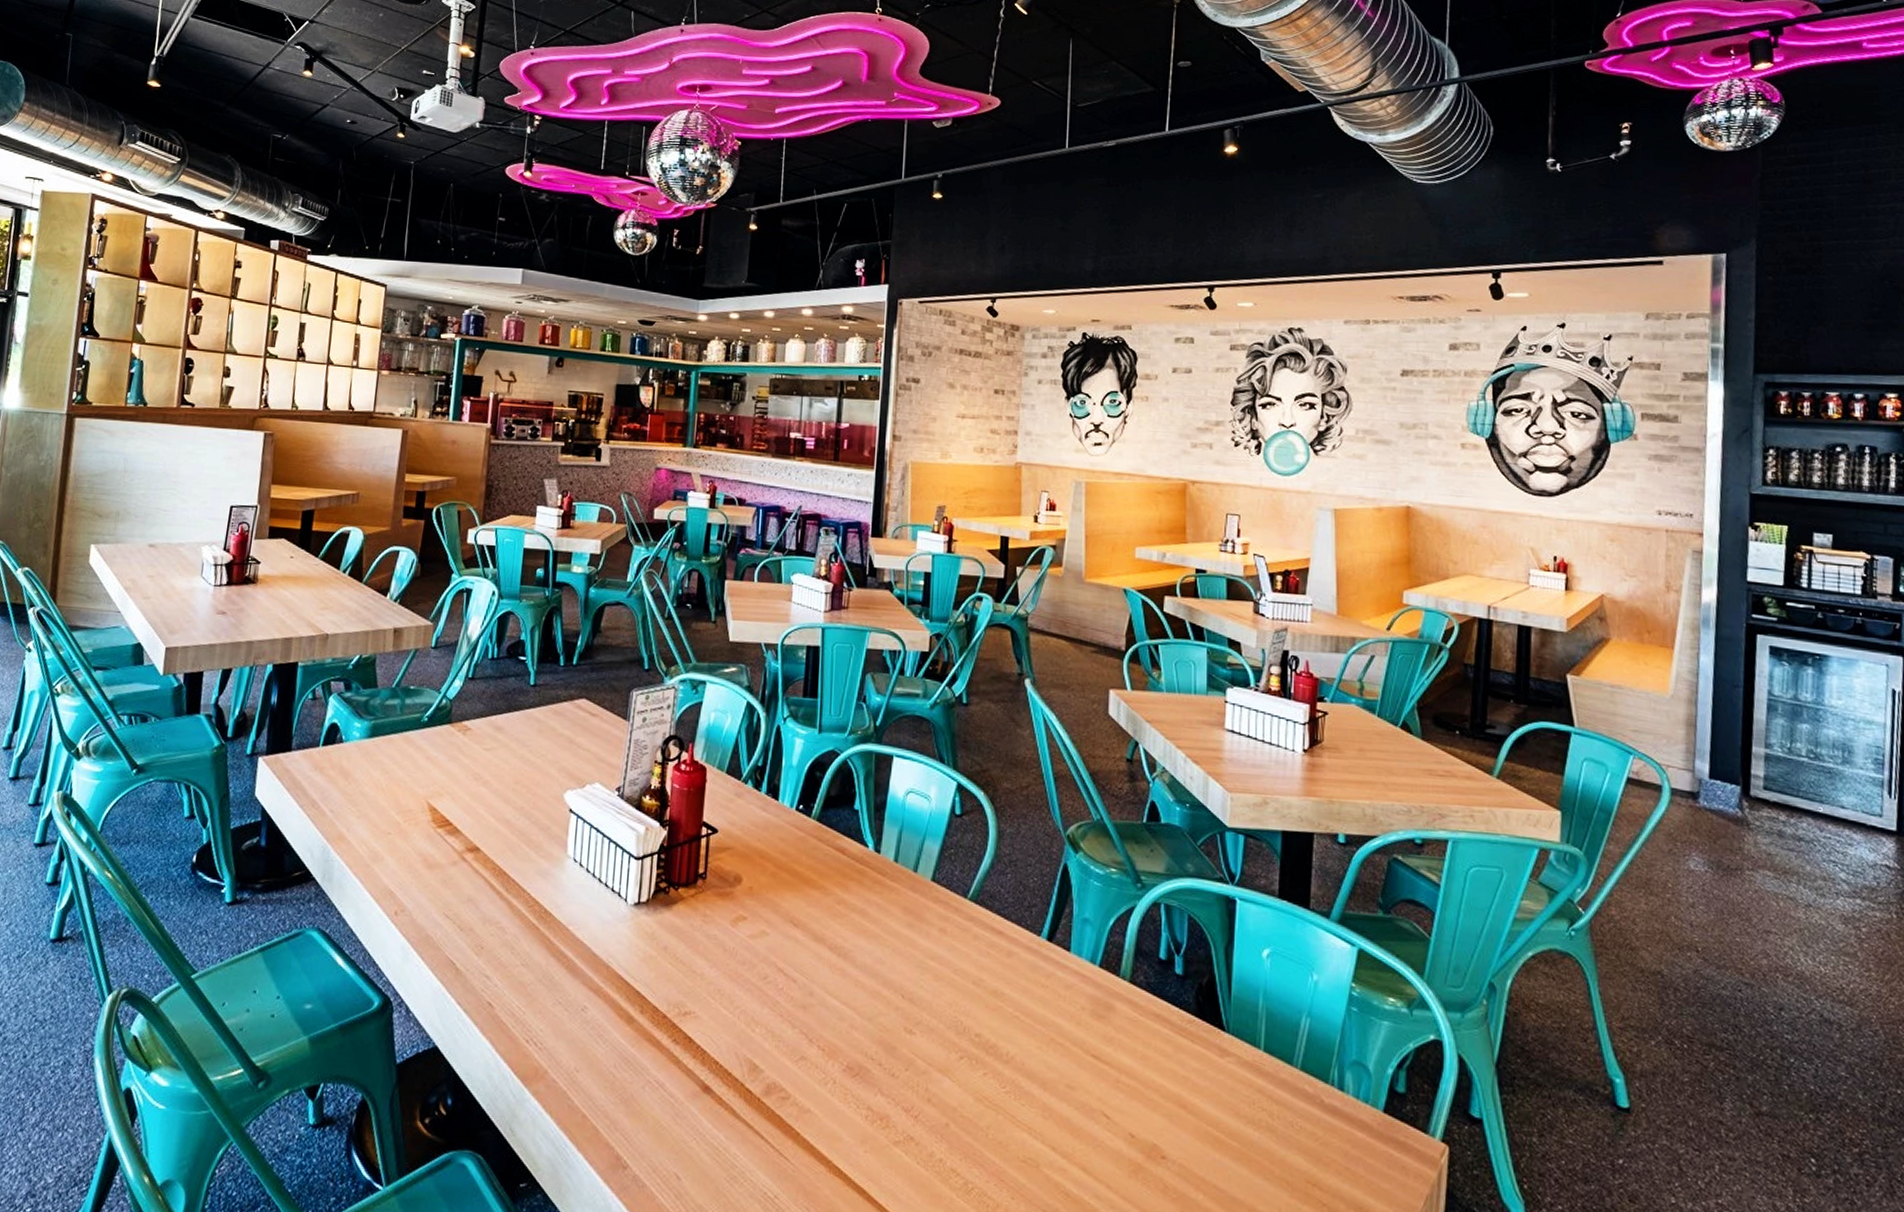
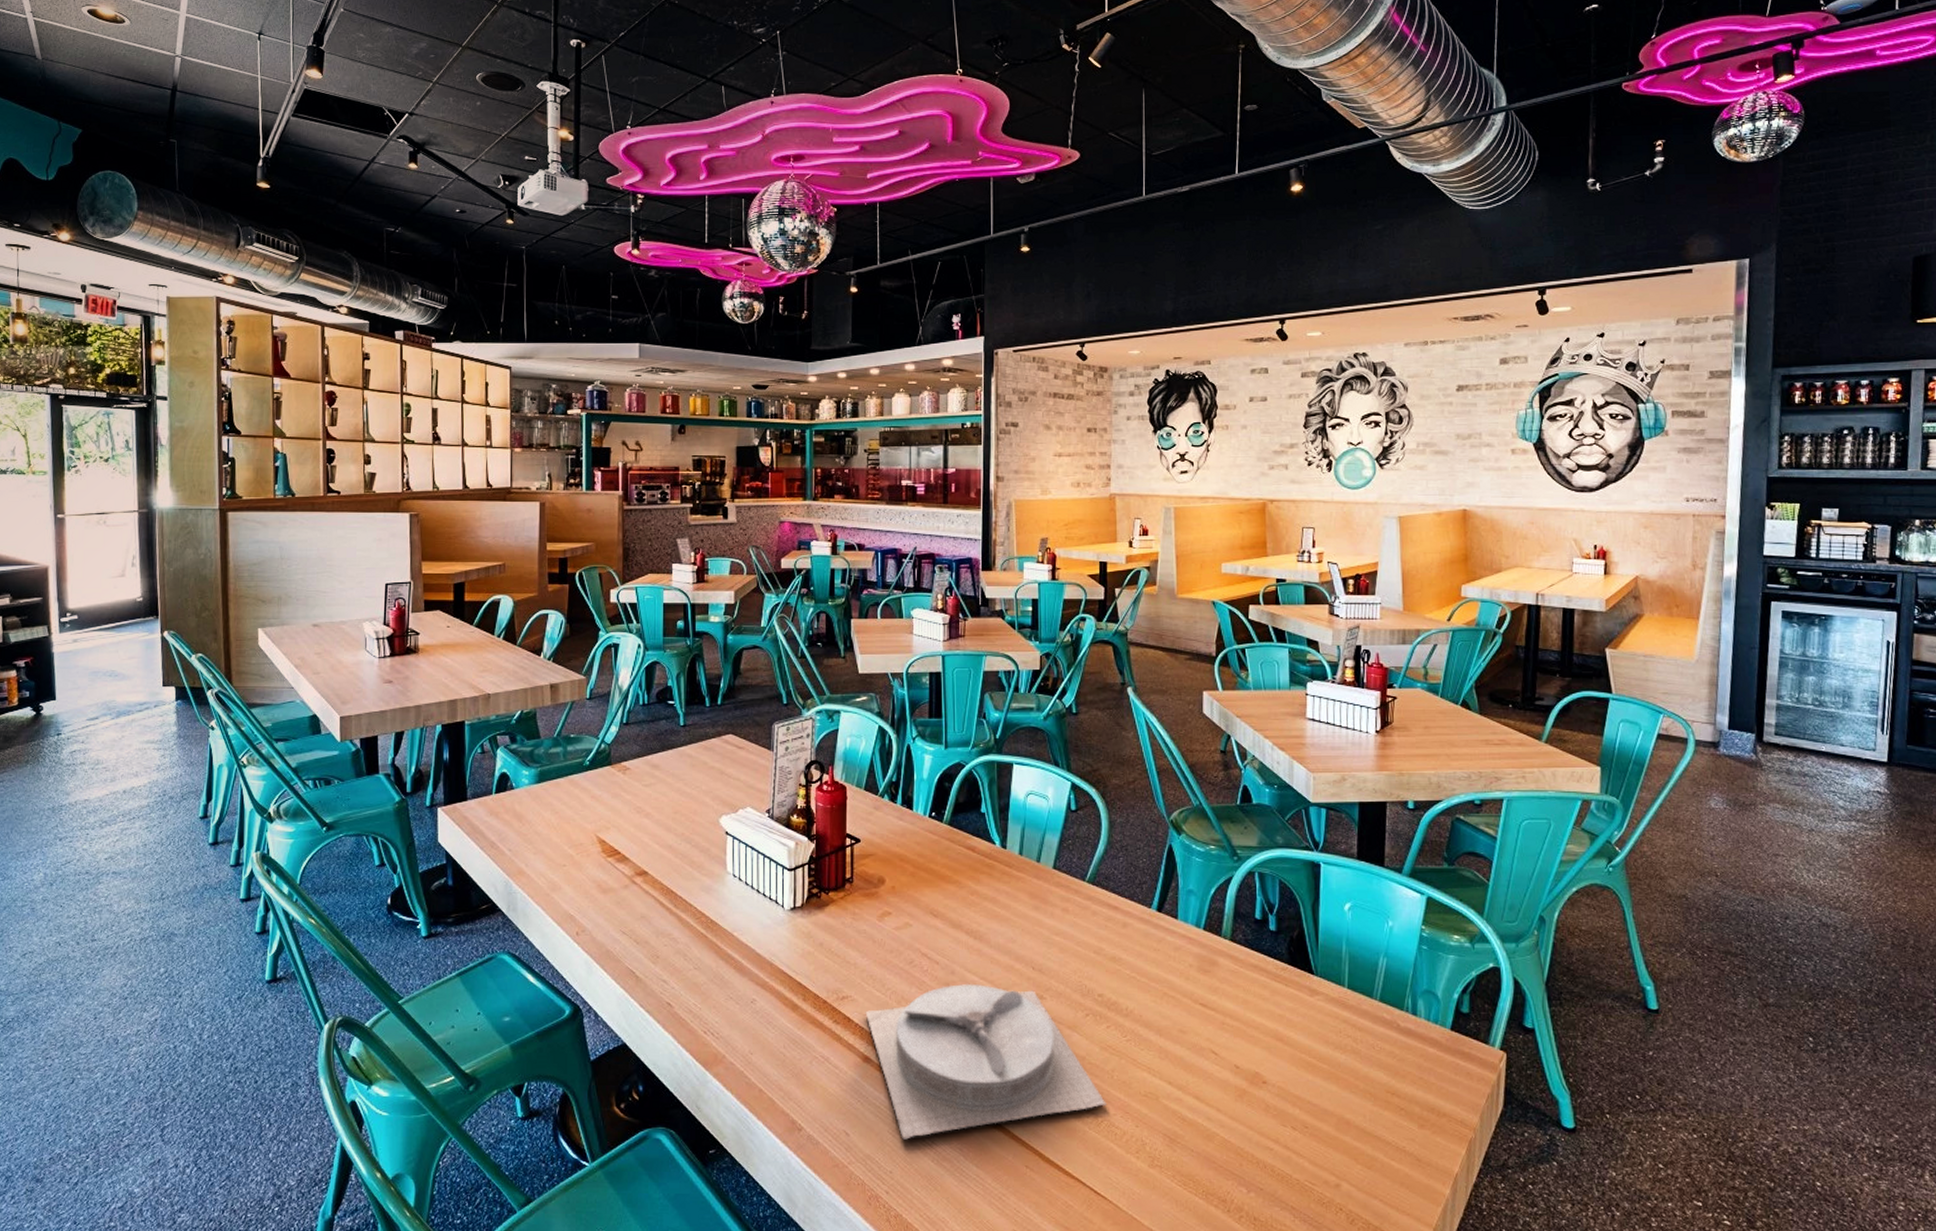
plate: none [709,1008,979,1191] -> present [865,983,1107,1140]

